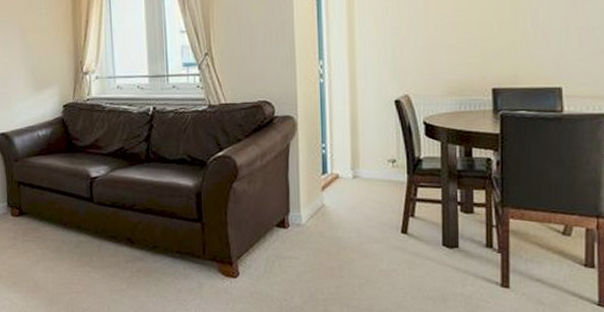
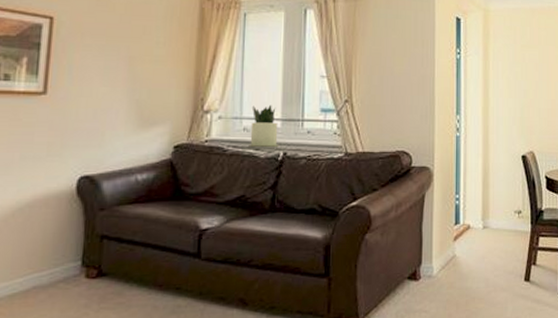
planter: none [123,62,149,104] -> present [248,104,279,148]

